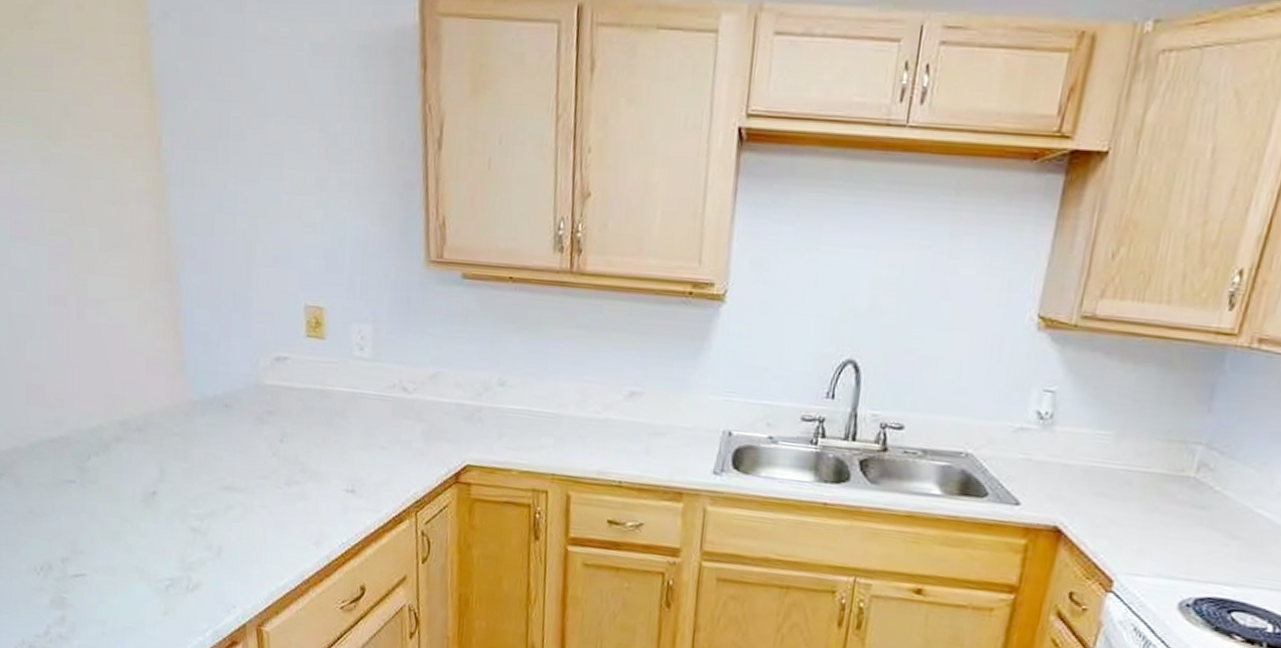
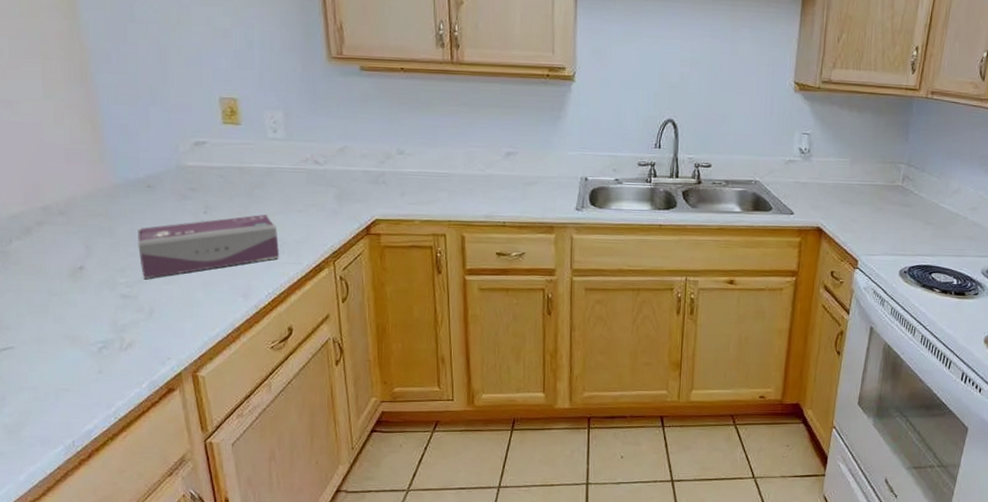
tissue box: none [211,448,358,513] -> present [138,214,280,279]

